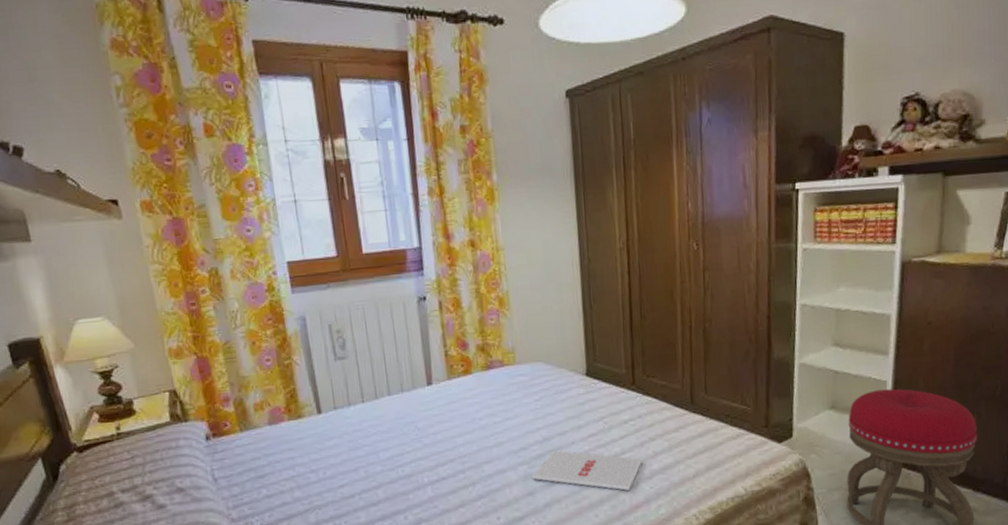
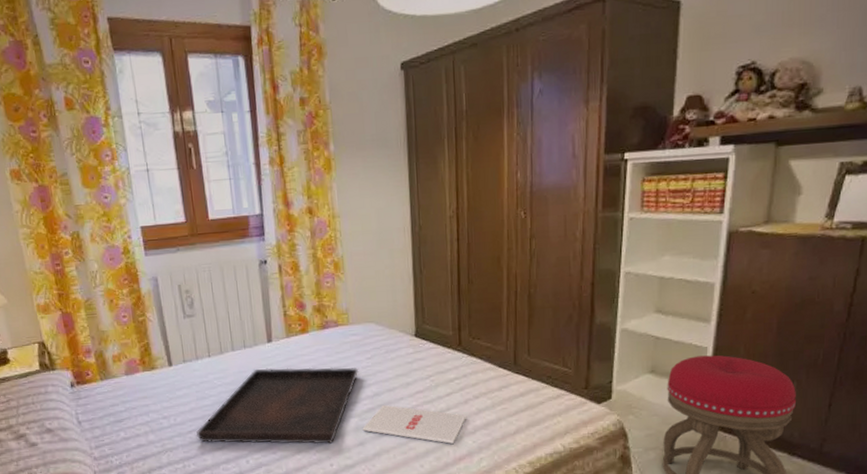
serving tray: none [348,411,527,498] -> present [196,367,359,444]

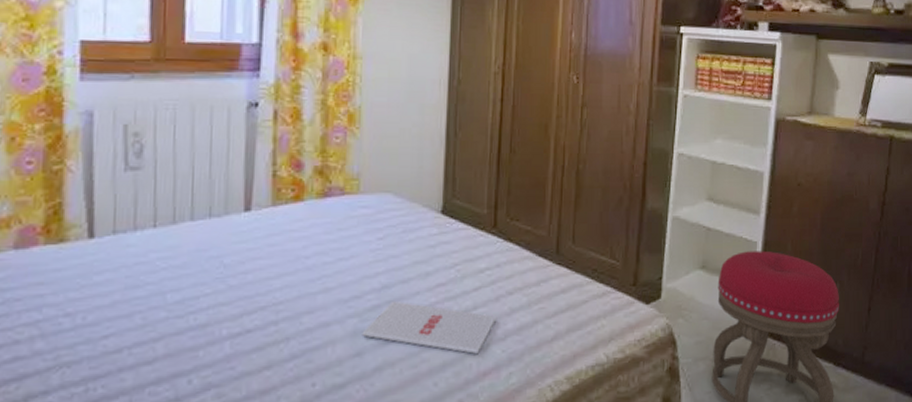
serving tray: present [196,367,359,444] -> none [114,246,366,355]

